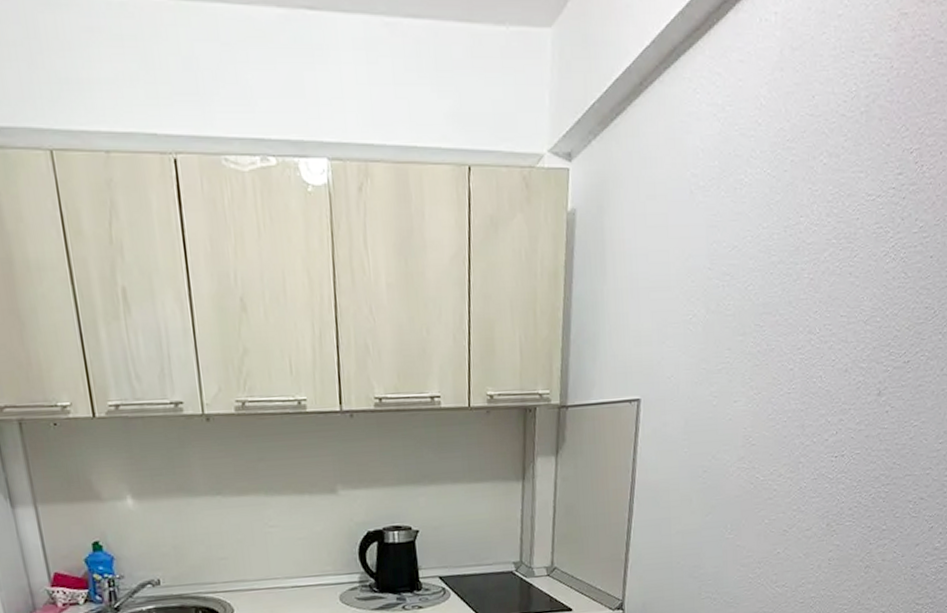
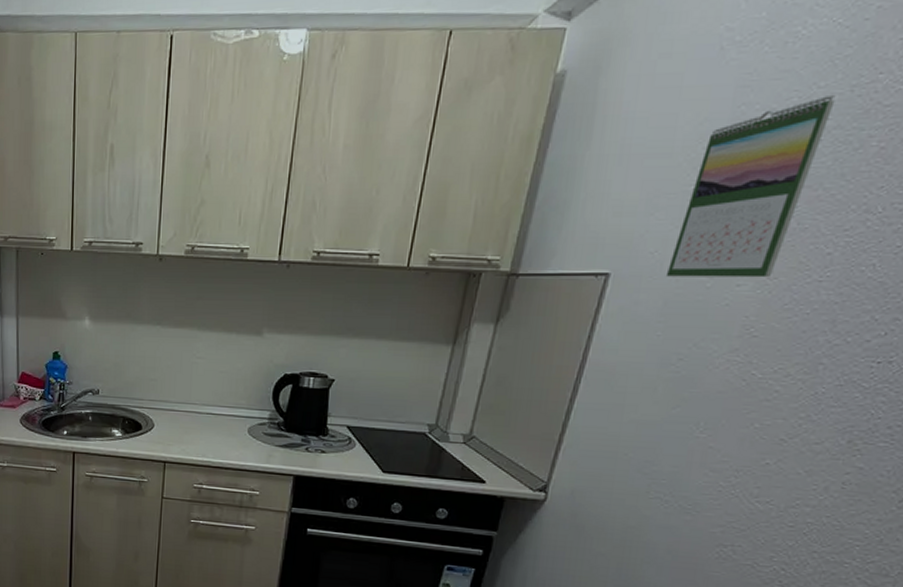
calendar: none [682,235,776,398] -> present [665,95,836,278]

